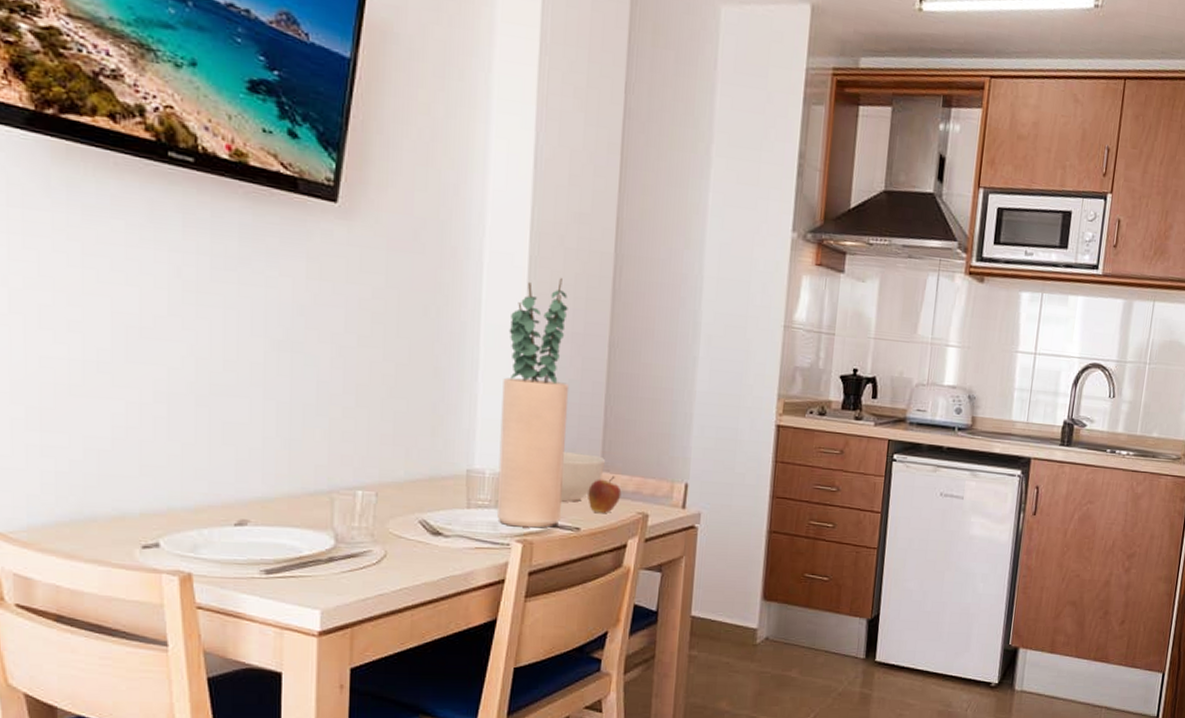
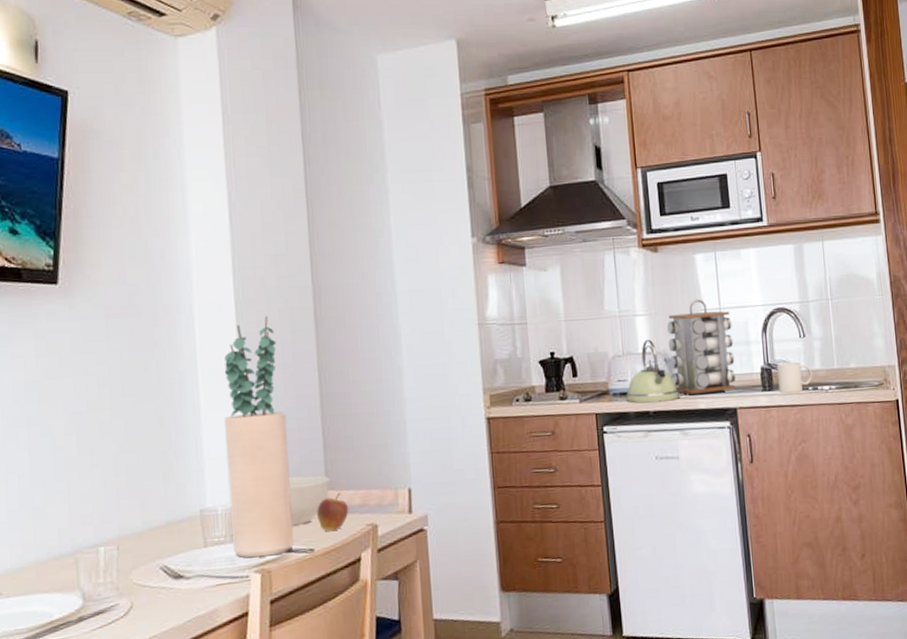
kettle: none [922,372,977,441] -> present [626,339,681,404]
spice rack: none [971,339,1045,440] -> present [666,299,736,395]
mug: none [1076,420,1114,454] -> present [777,362,813,394]

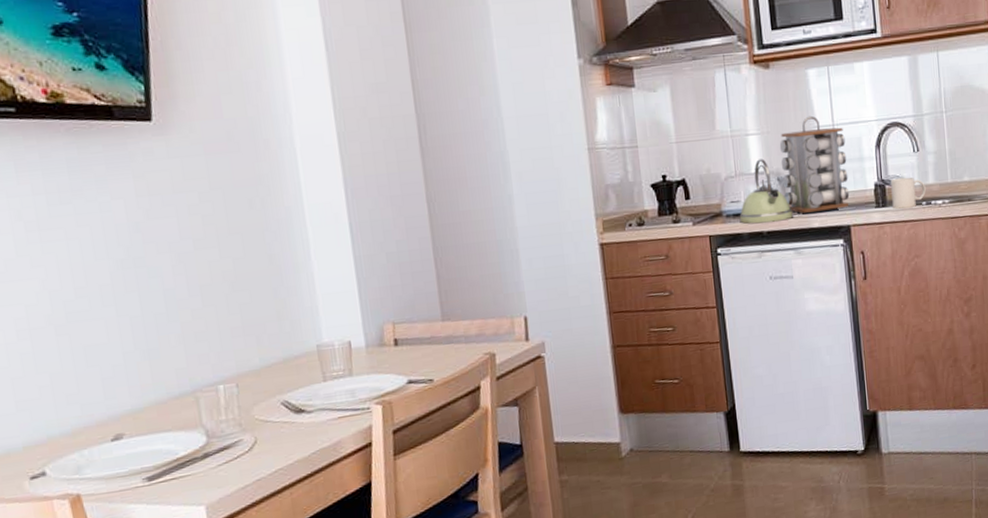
vase: present [224,316,294,558] -> none [330,148,413,391]
bowl: present [289,475,330,526] -> none [404,307,445,358]
fruit: present [317,492,349,531] -> none [434,323,466,362]

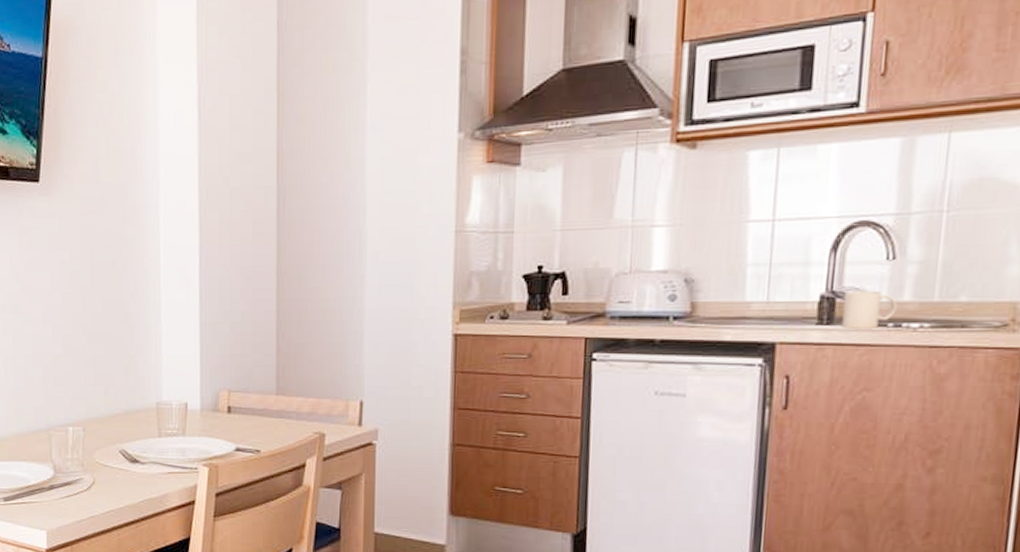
kettle: present [739,159,794,225] -> none [626,255,700,331]
spice rack: present [779,115,850,214] -> none [689,207,788,324]

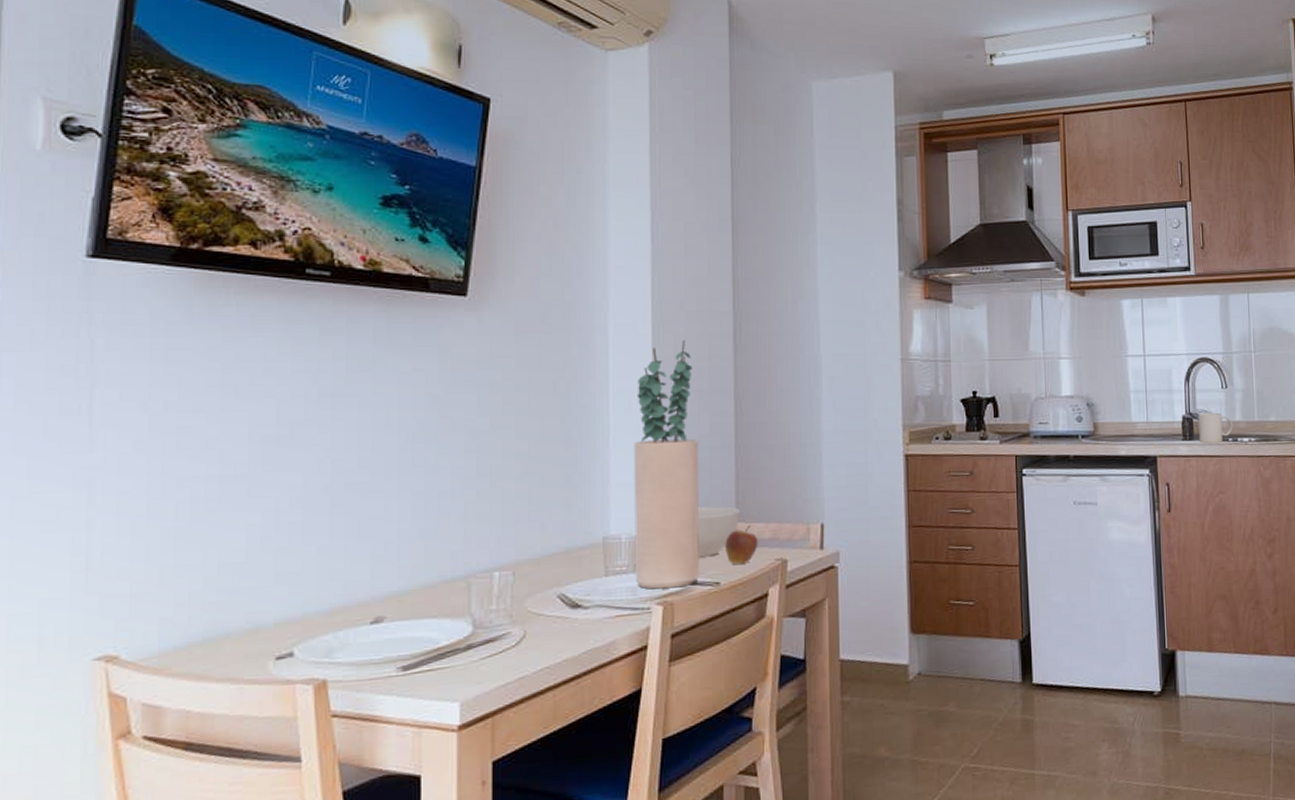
vase: none [183,217,242,452] -> present [634,340,700,590]
bowl: none [240,379,280,426] -> present [697,506,739,558]
fruit: none [266,398,297,435] -> present [725,525,759,564]

